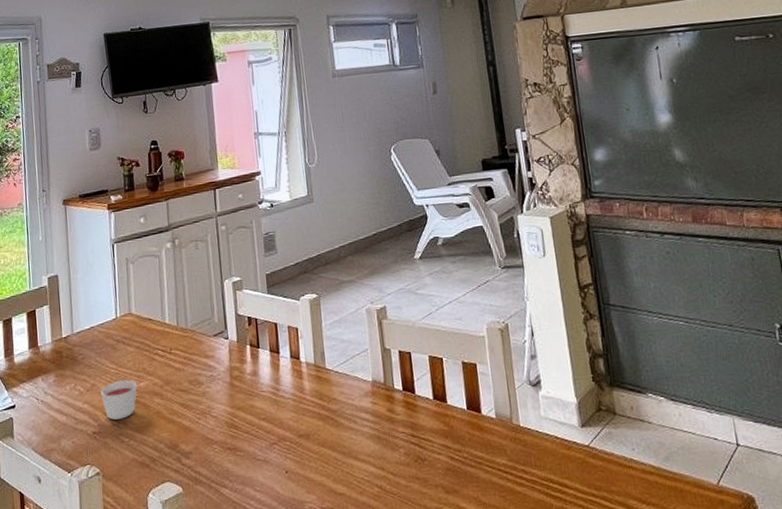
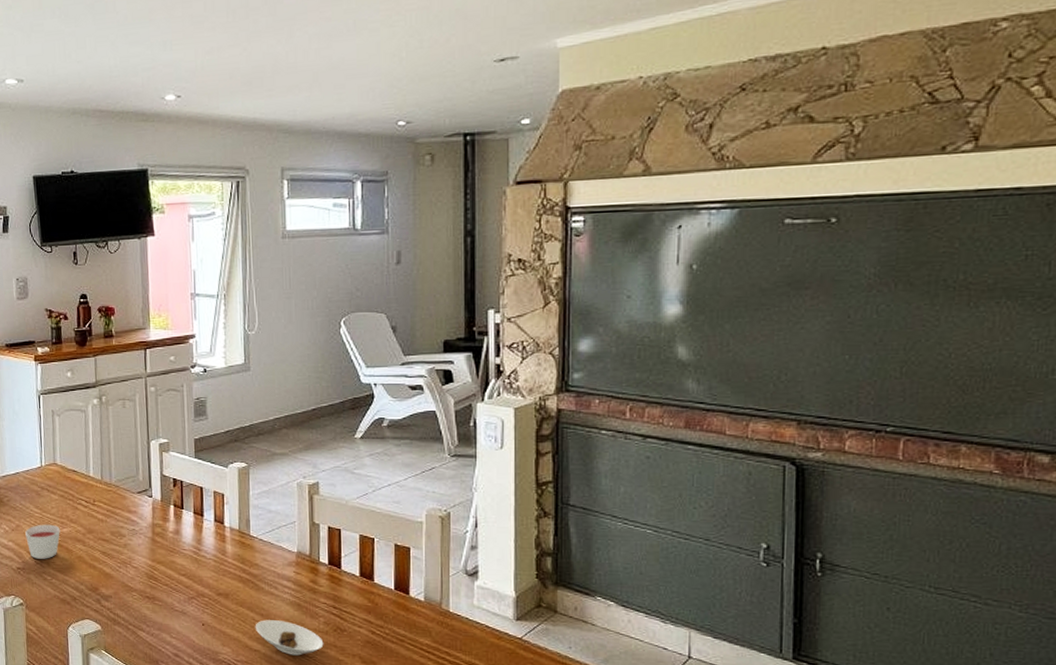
saucer: none [338,457,407,495] -> present [255,620,324,656]

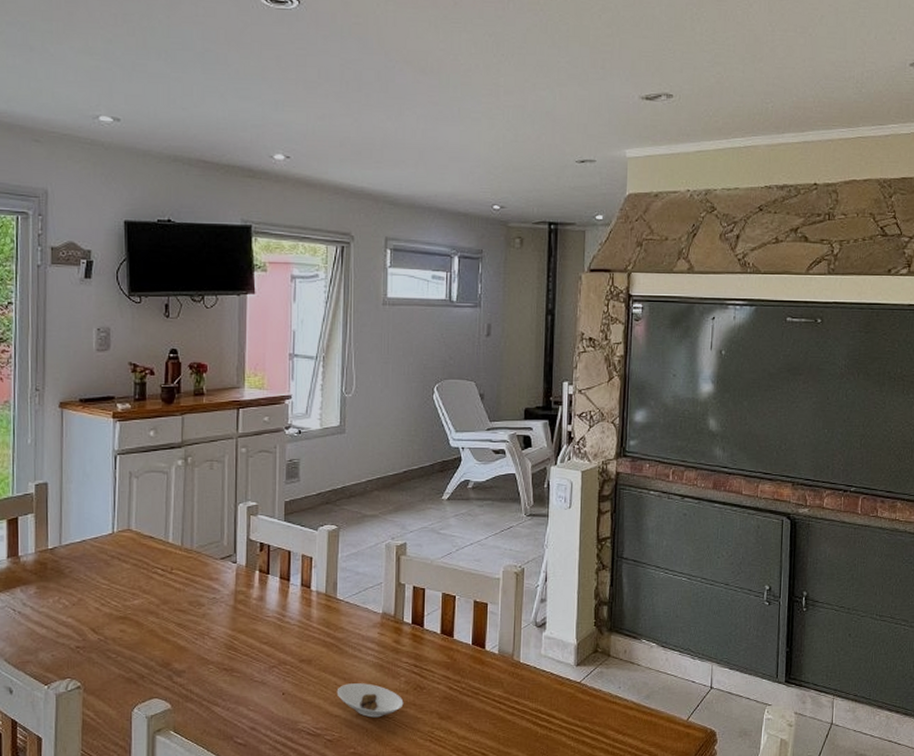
candle: present [25,524,60,559] -> none [89,596,130,635]

